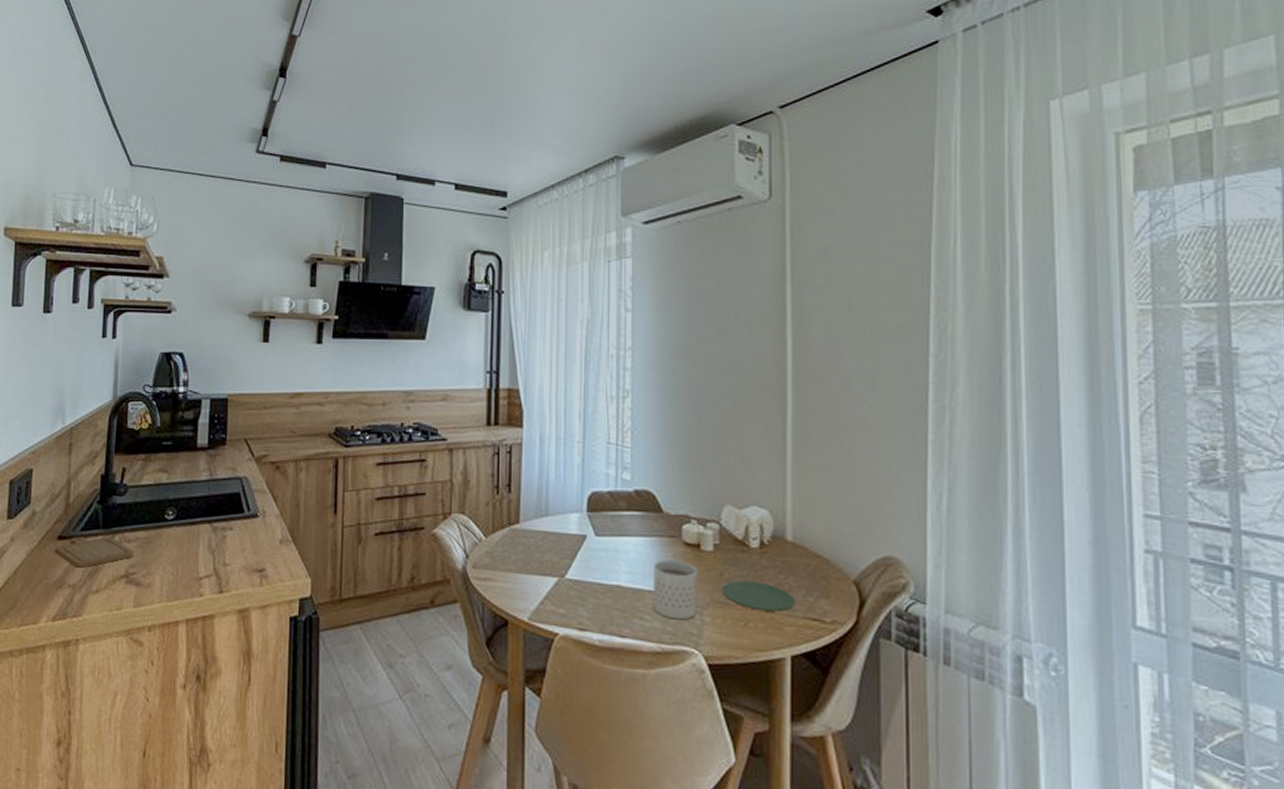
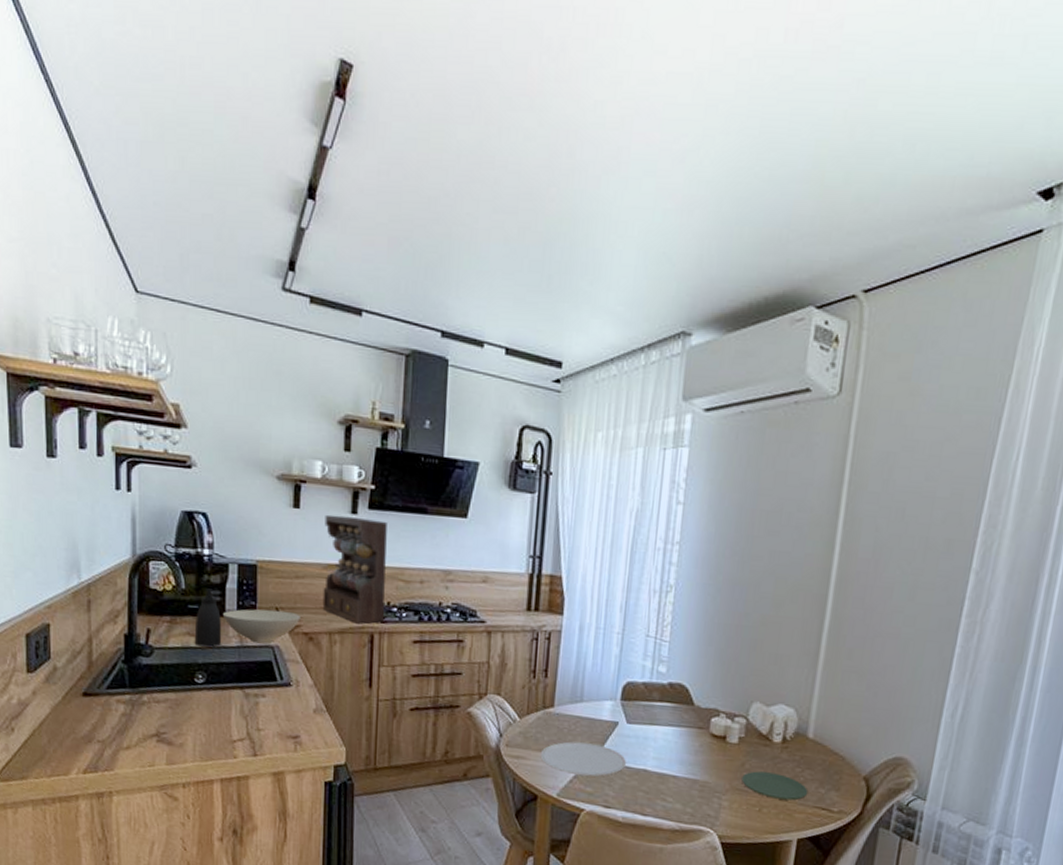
chopping board: present [55,536,134,568] -> none [81,694,164,725]
soap dispenser: none [166,424,194,482] -> present [194,588,222,647]
bowl: none [194,441,268,474] -> present [222,609,301,643]
spice rack: none [289,346,350,450] -> present [322,514,387,625]
plate: none [508,559,598,597] -> present [540,741,626,777]
mug: present [652,560,697,620] -> none [675,748,721,803]

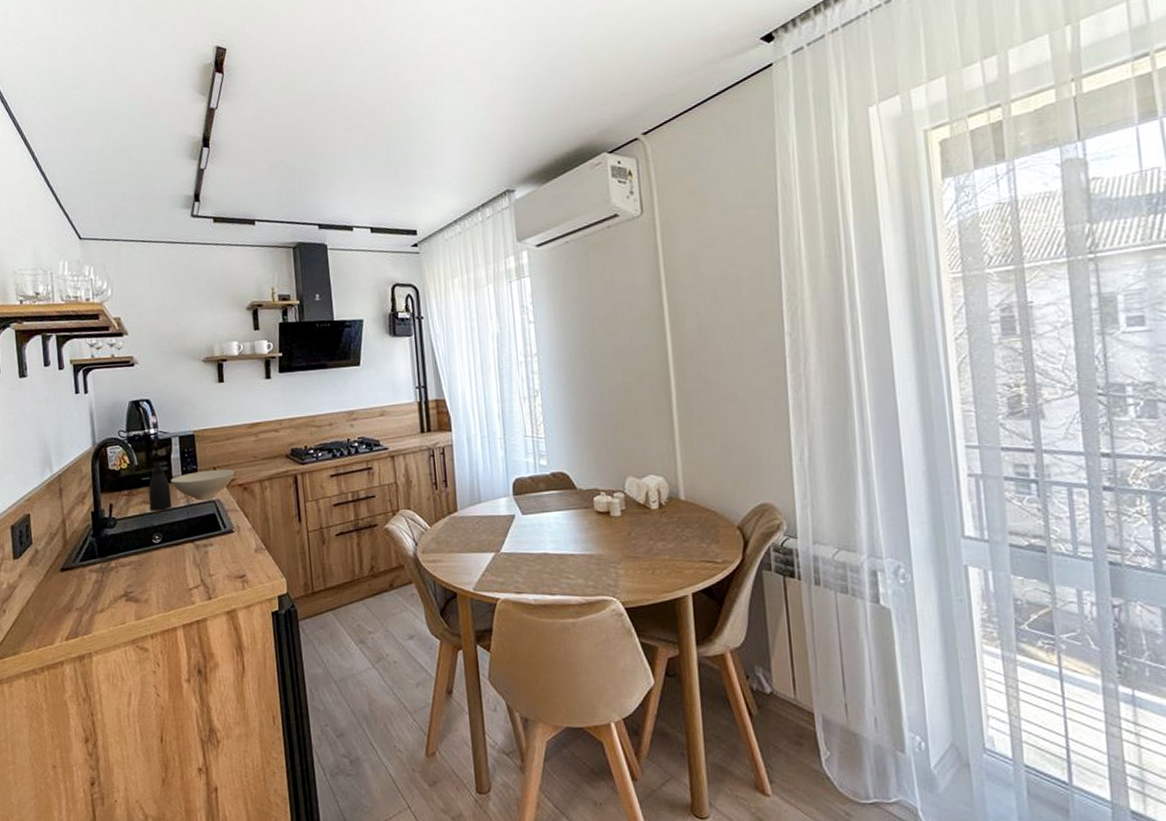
spice rack: present [322,514,387,625] -> none [245,380,304,469]
plate: present [540,741,626,777] -> none [452,538,528,569]
plate: present [742,771,809,801] -> none [631,536,692,560]

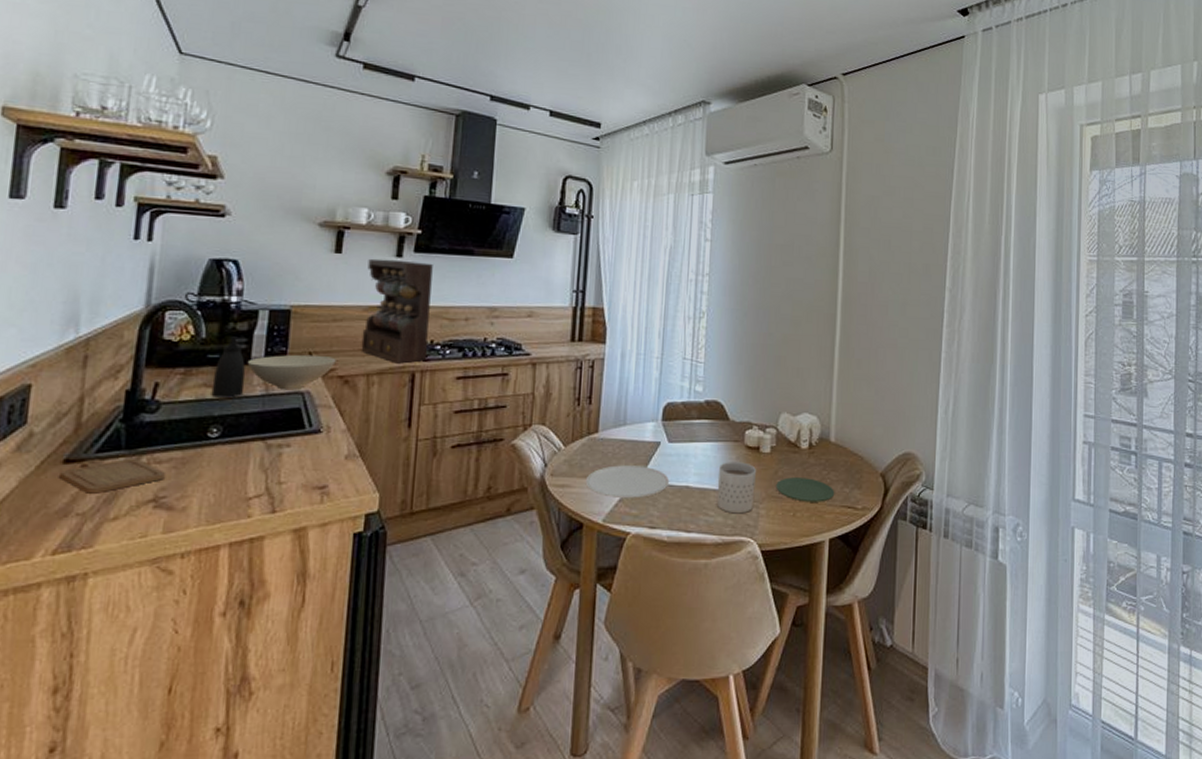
chopping board: none [60,564,130,593] -> present [59,459,166,494]
spice rack: none [245,380,304,469] -> present [361,258,433,364]
plate: none [452,538,528,569] -> present [585,465,669,499]
mug: none [573,527,612,575] -> present [716,462,756,514]
plate: none [631,536,692,560] -> present [776,477,835,502]

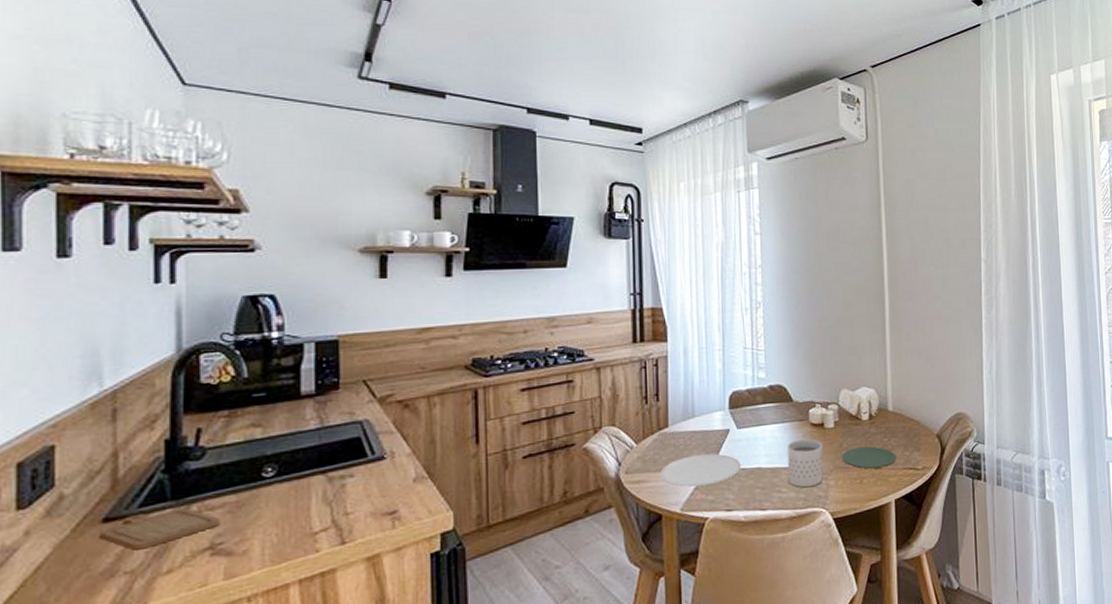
soap dispenser: present [211,336,246,398] -> none [261,372,297,436]
bowl: present [247,354,336,389] -> none [297,382,393,420]
spice rack: present [361,258,433,364] -> none [416,279,487,383]

